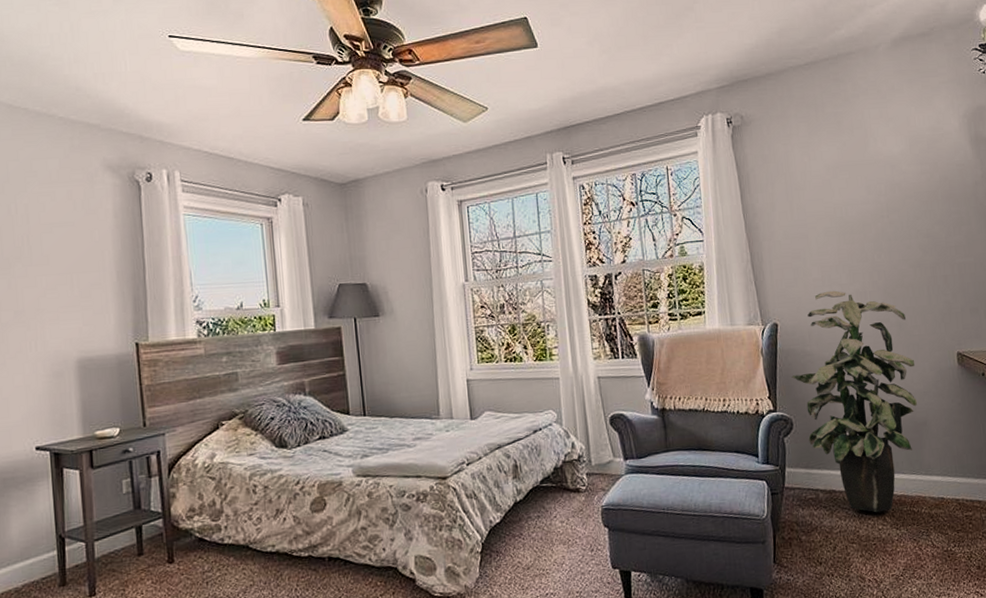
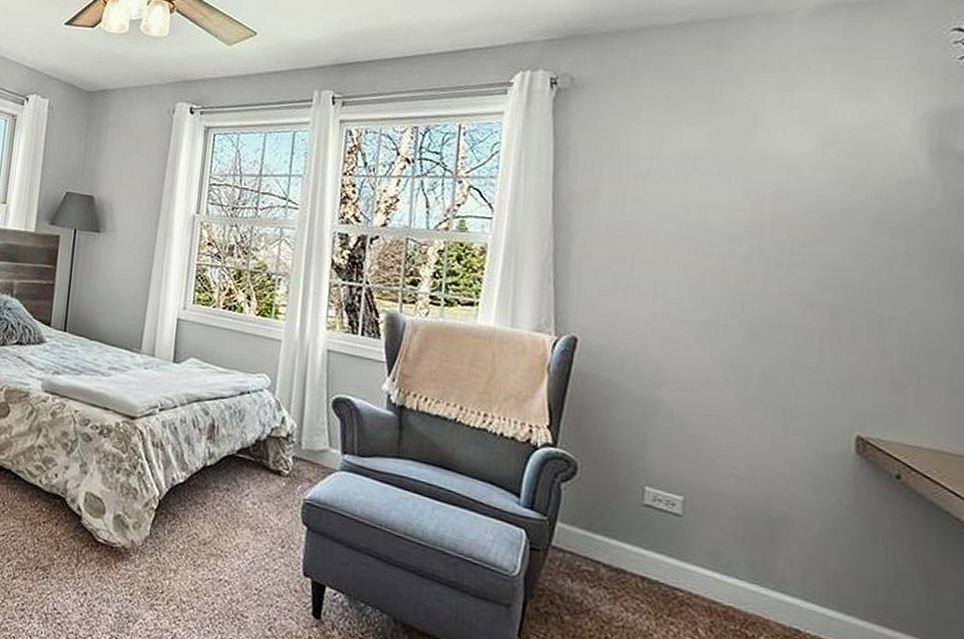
indoor plant: present [791,290,917,513] -> none [585,311,781,622]

